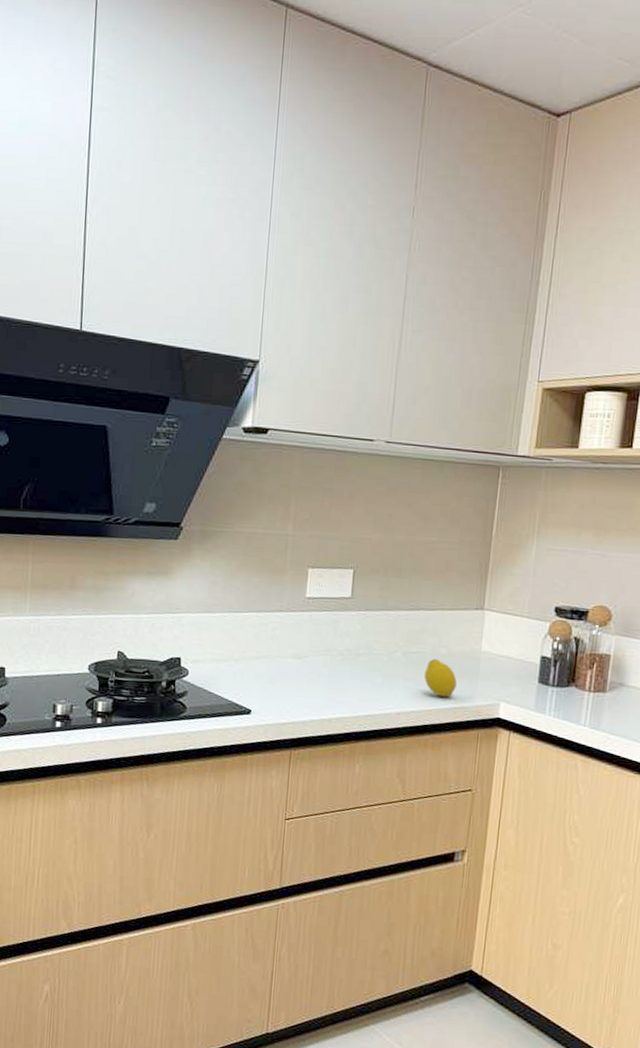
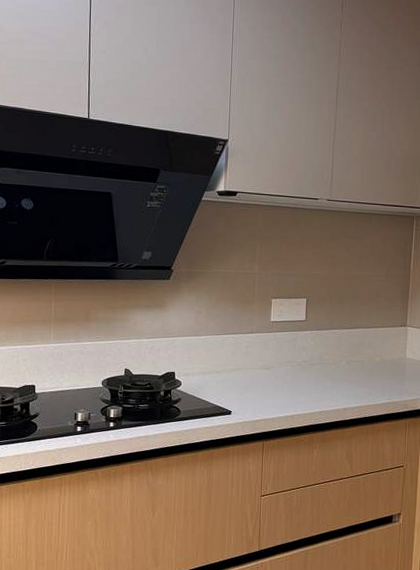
fruit: present [424,658,457,698] -> none [363,365,389,395]

